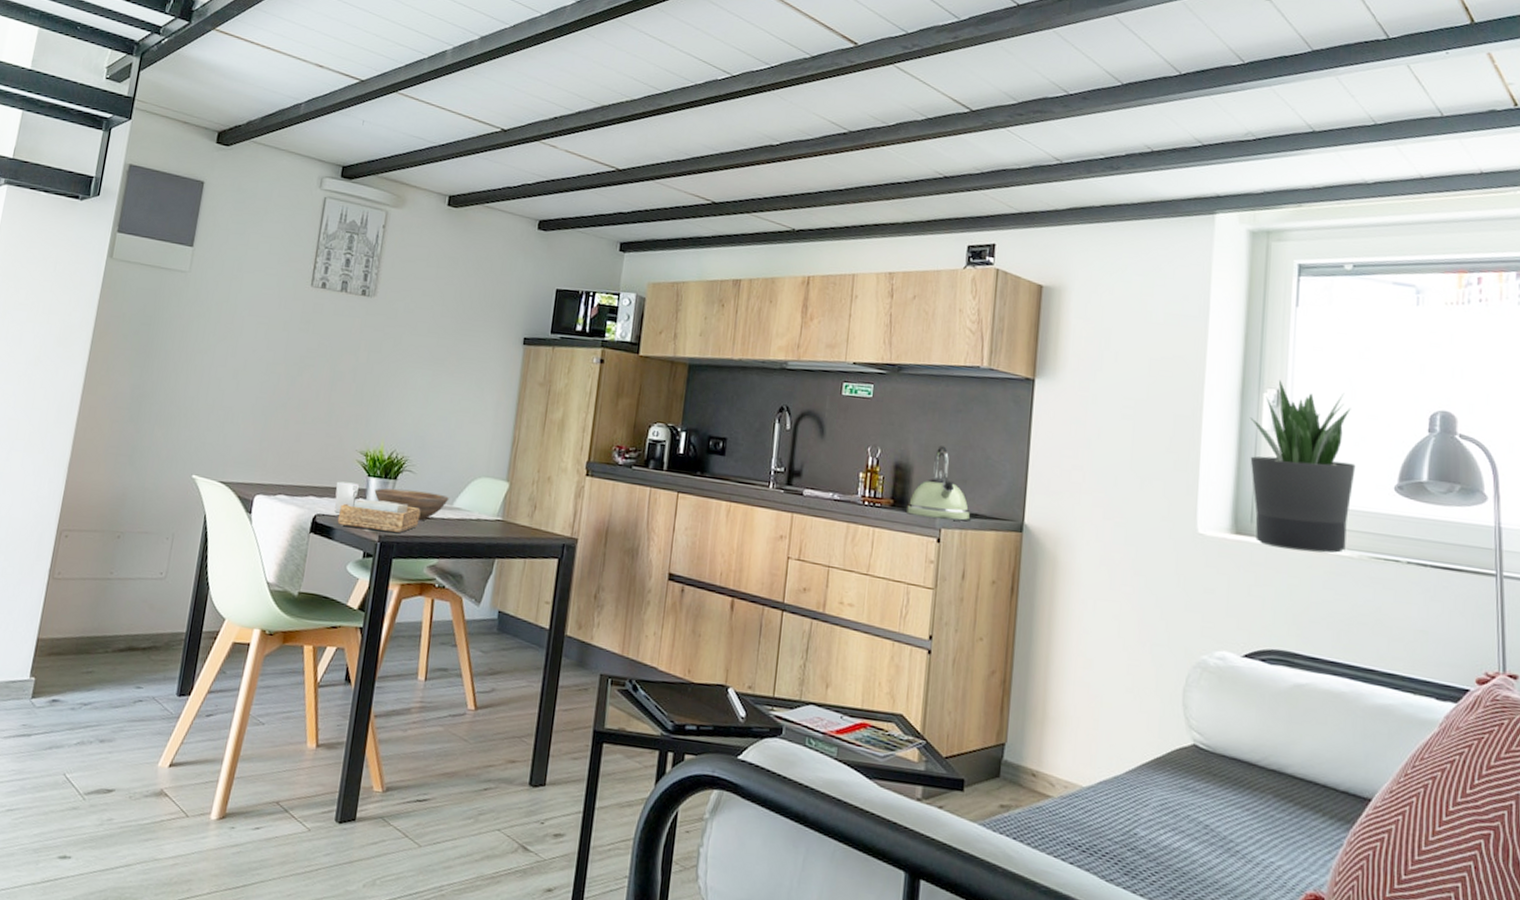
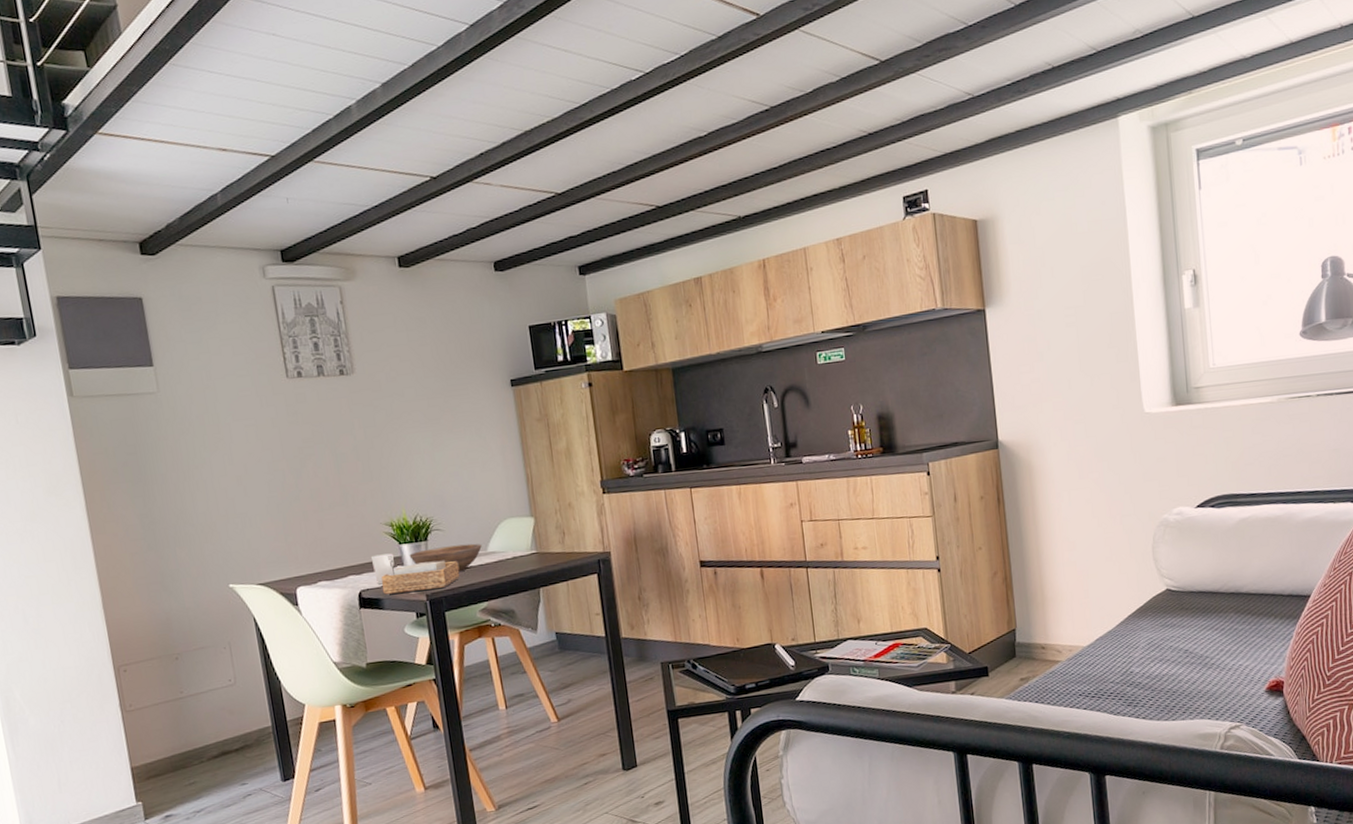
kettle: present [905,446,971,522] -> none [895,389,952,458]
planter: present [1250,380,1356,554] -> none [1173,259,1267,410]

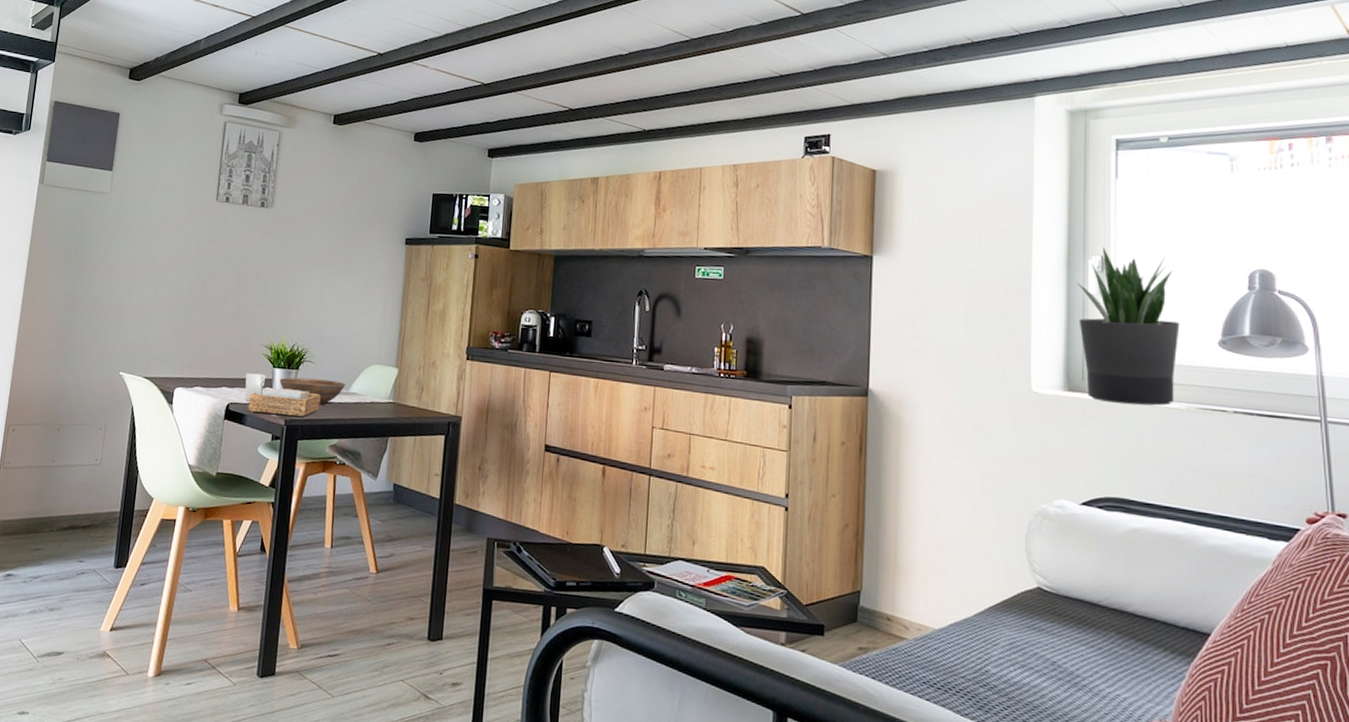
planter: none [1173,259,1267,410] -> present [1076,247,1180,406]

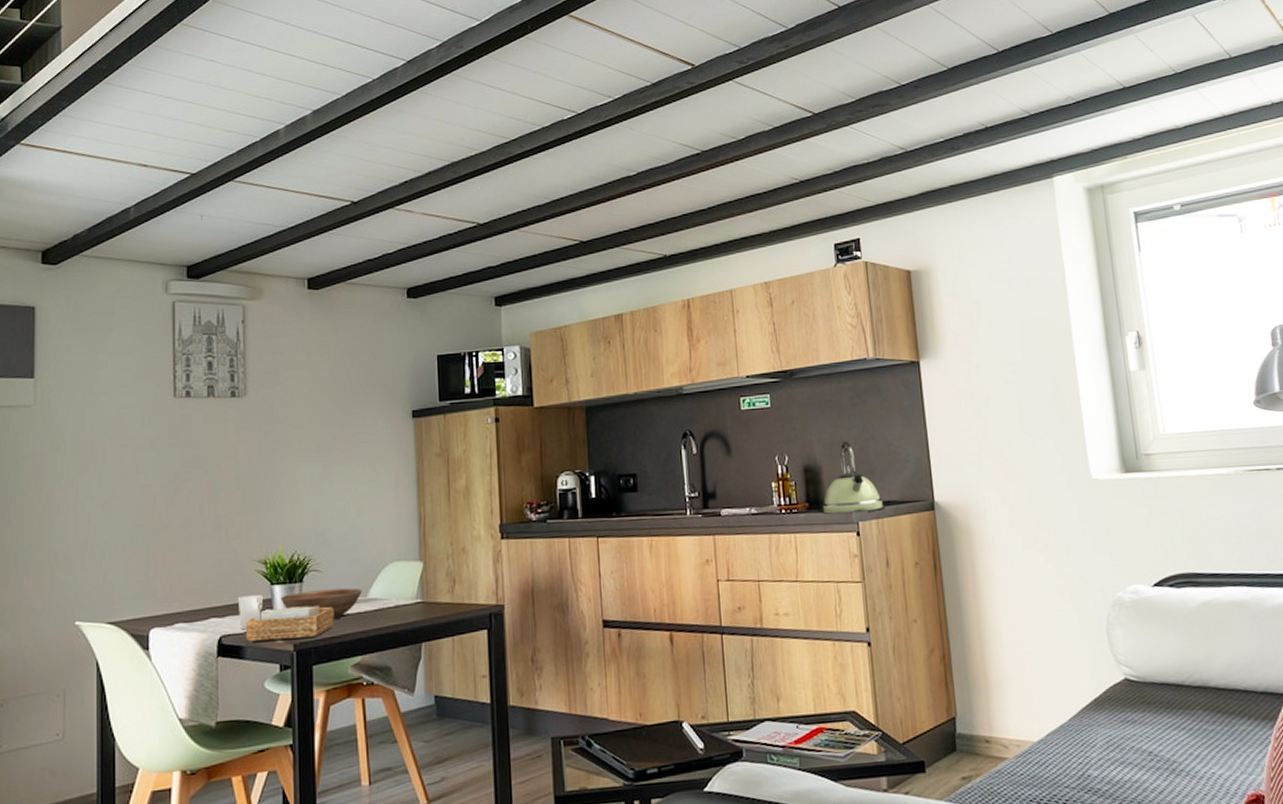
kettle: none [758,320,819,389] -> present [822,441,885,515]
planter: present [1076,247,1180,406] -> none [1118,322,1222,479]

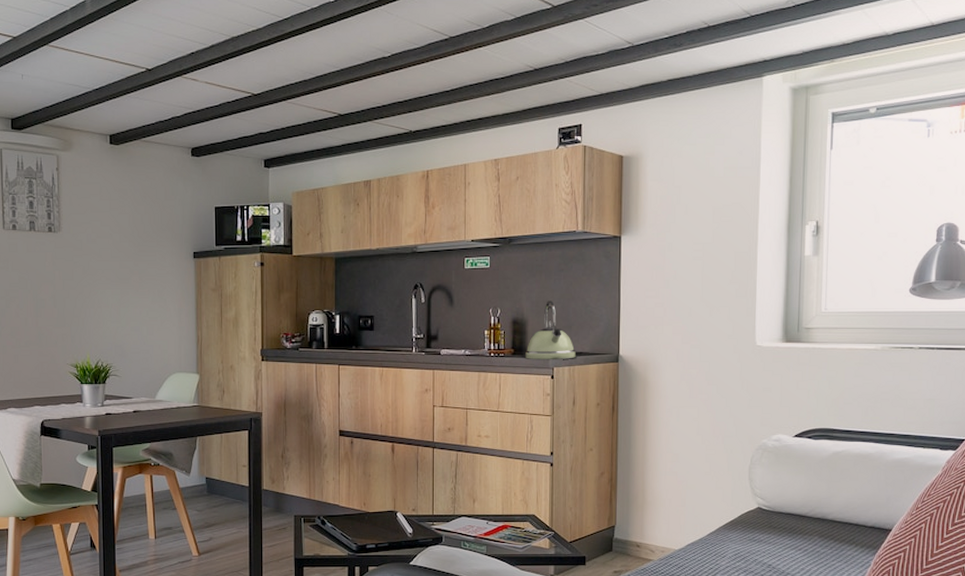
cup: present [237,594,263,630] -> none [55,391,75,417]
napkin holder: present [245,605,335,642] -> none [61,402,130,427]
bowl: present [280,588,362,620] -> none [88,391,151,415]

